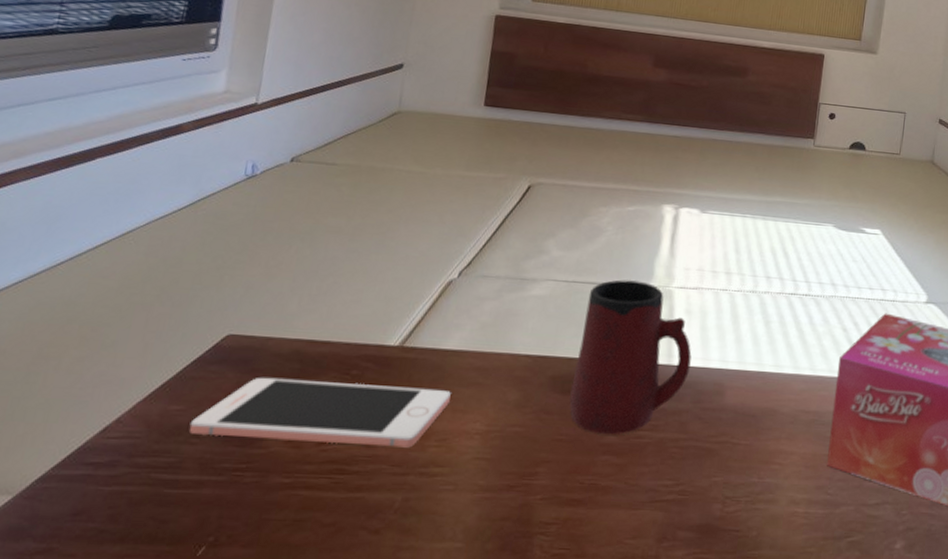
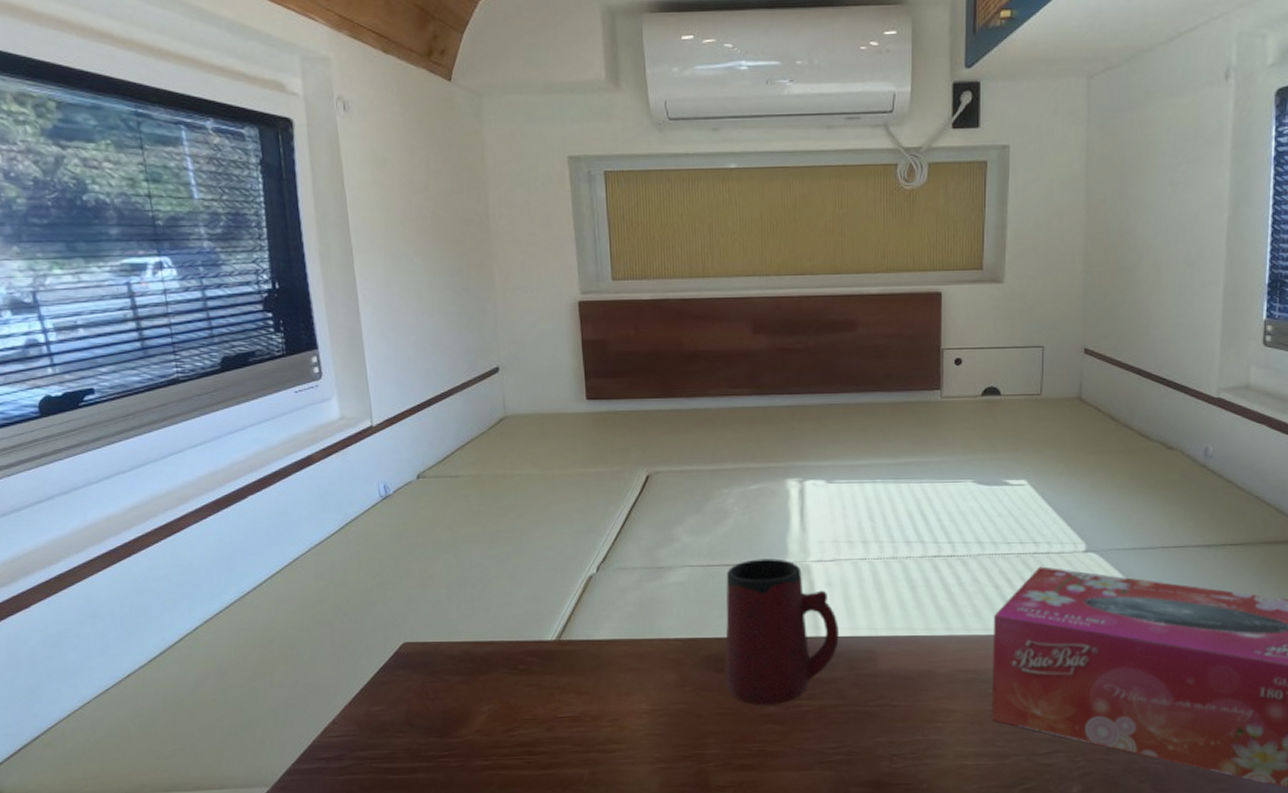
cell phone: present [189,377,451,448] -> none [392,676,613,730]

